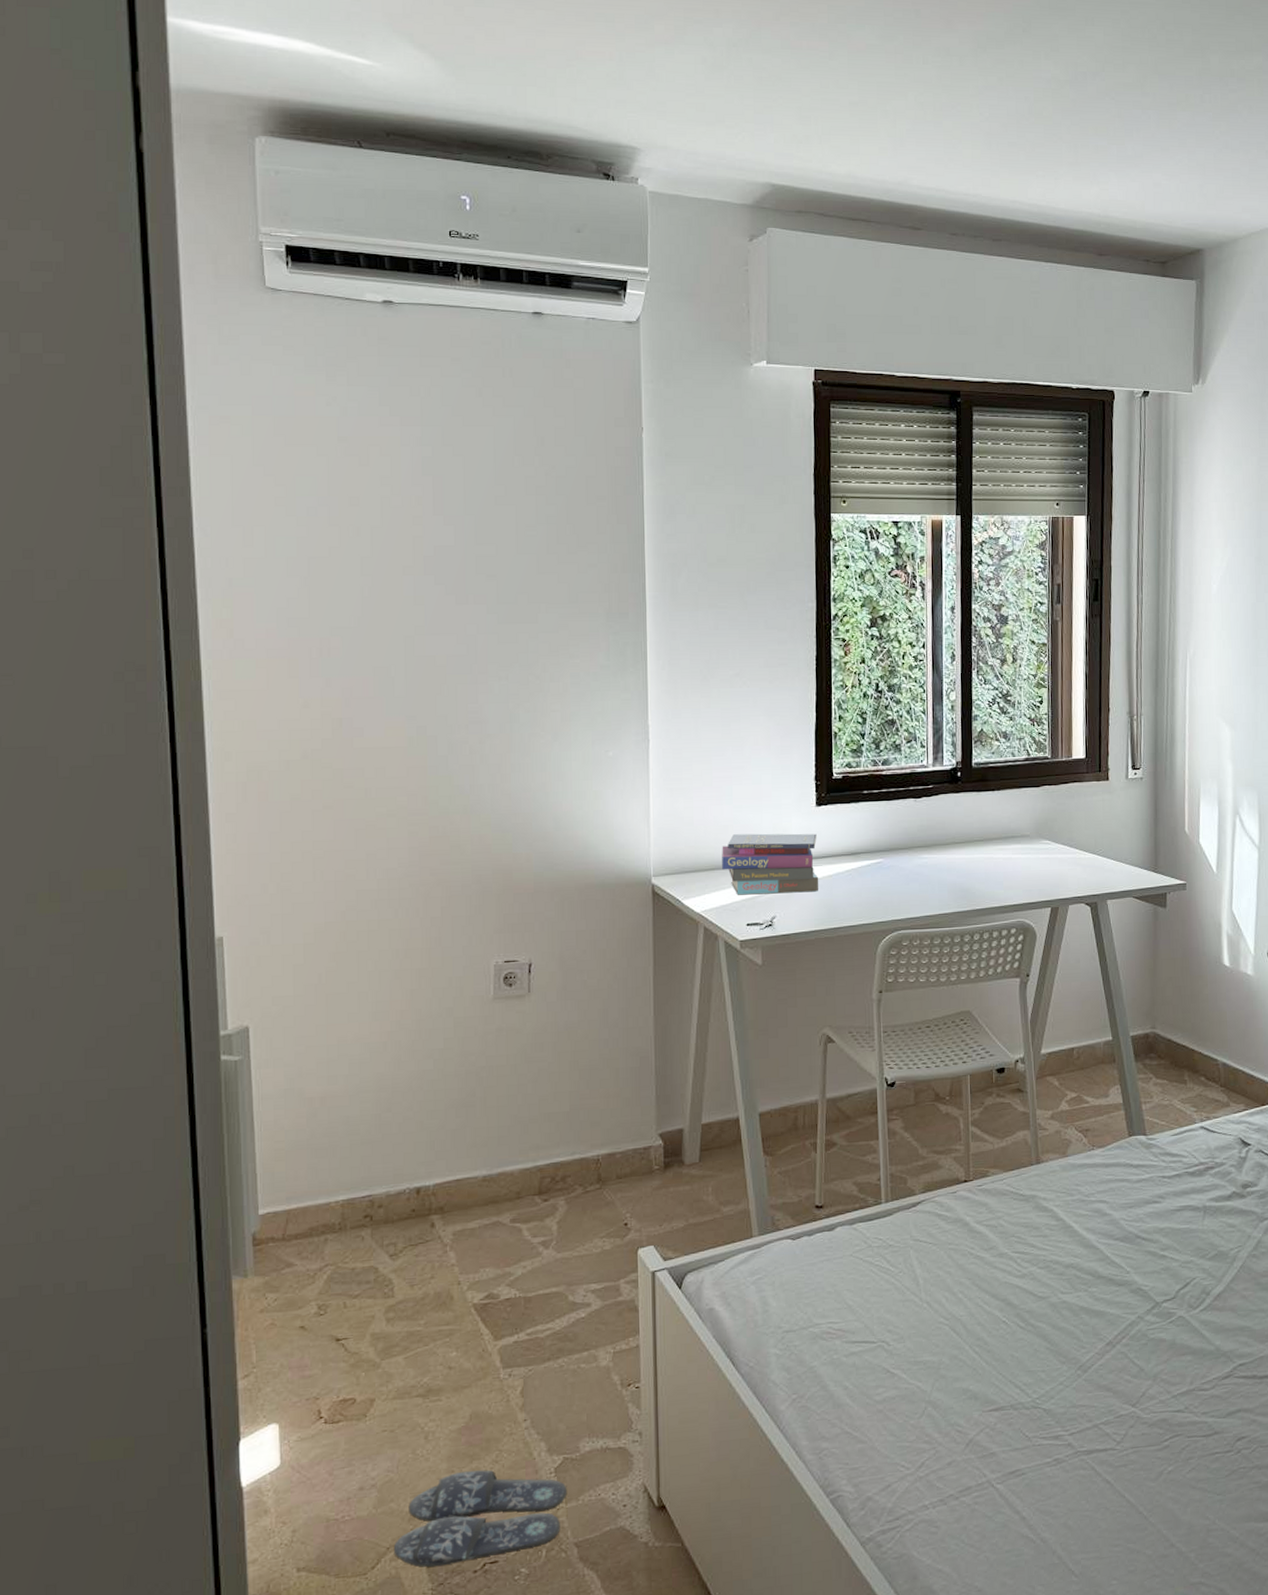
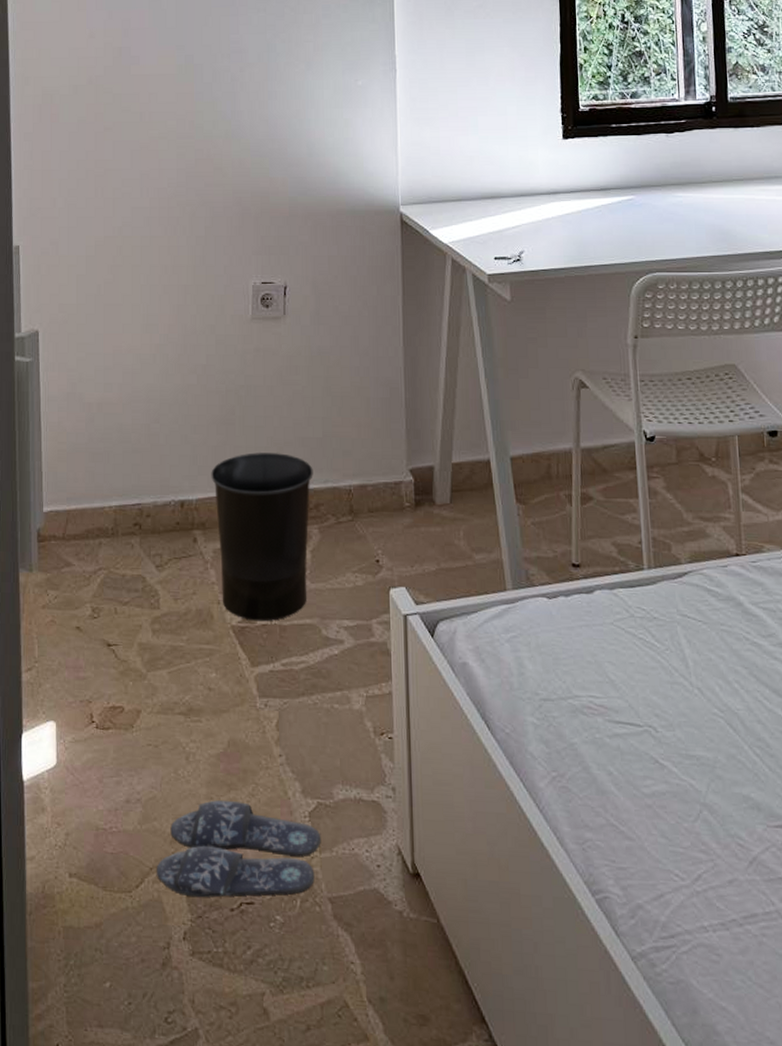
waste bin: none [449,1130,560,1296] -> present [211,452,313,621]
books: present [722,833,819,895] -> none [468,165,568,228]

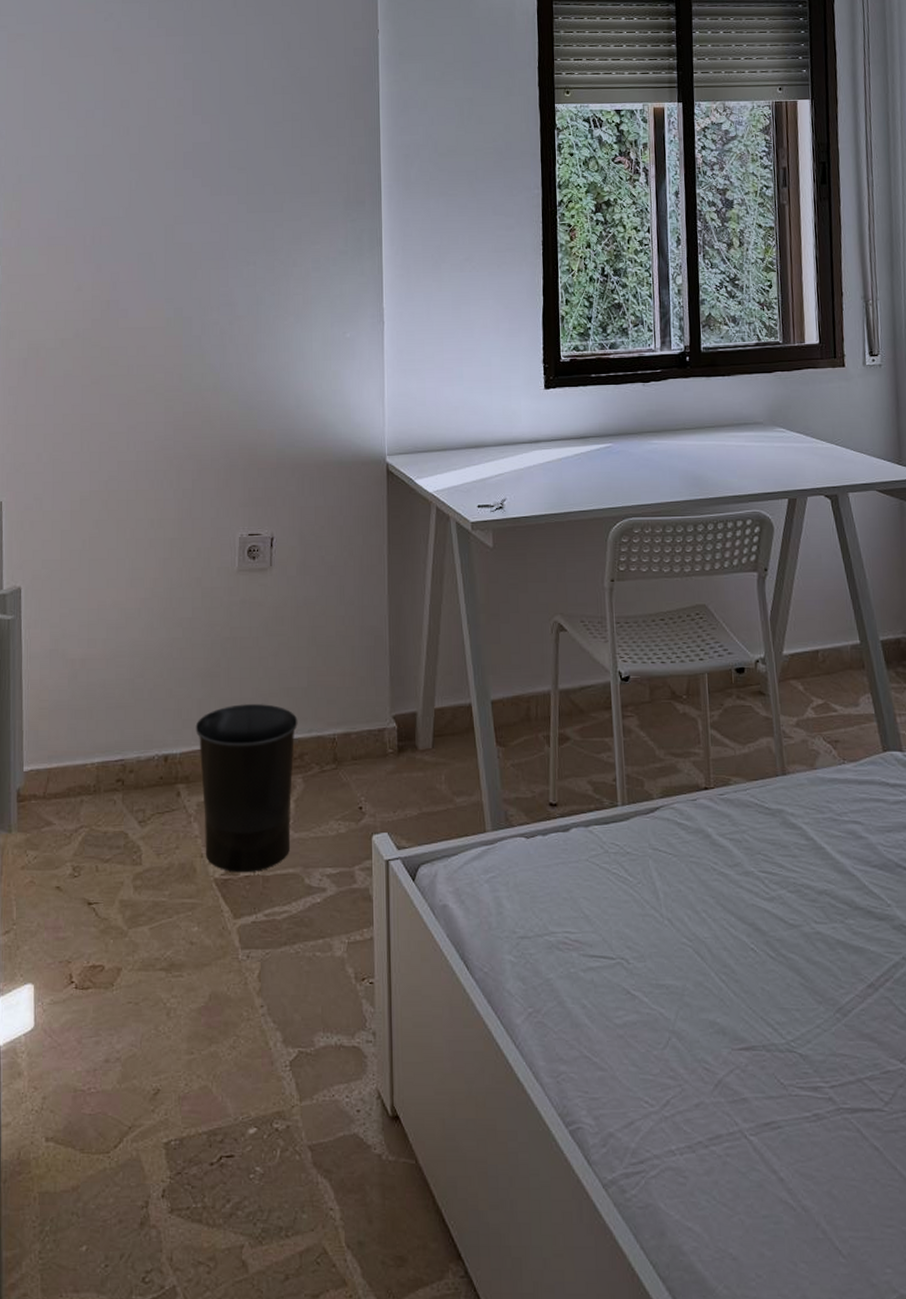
slippers: present [157,800,321,897] -> none [136,1055,302,1153]

